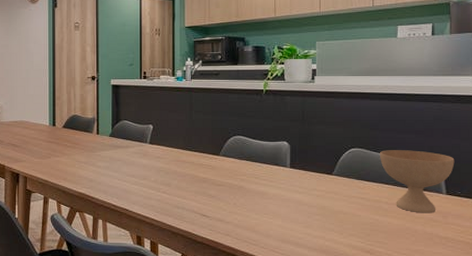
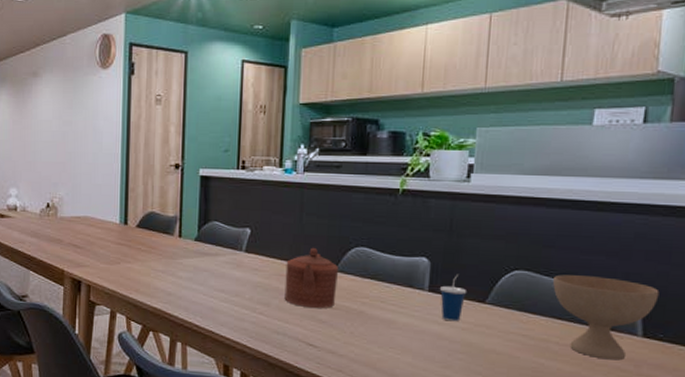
teapot: none [181,137,222,186] -> present [284,247,339,309]
cup: none [299,153,319,191] -> present [440,273,467,322]

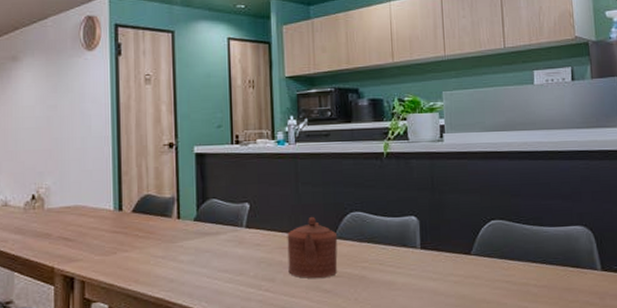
cup: present [440,273,467,322] -> none [431,229,454,276]
bowl: present [553,274,660,361] -> none [524,219,608,296]

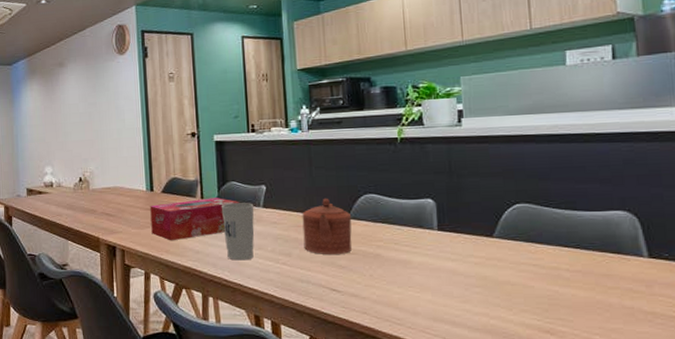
tissue box: none [118,217,221,269] -> present [150,198,240,241]
cup: none [201,223,236,289] -> present [222,203,254,261]

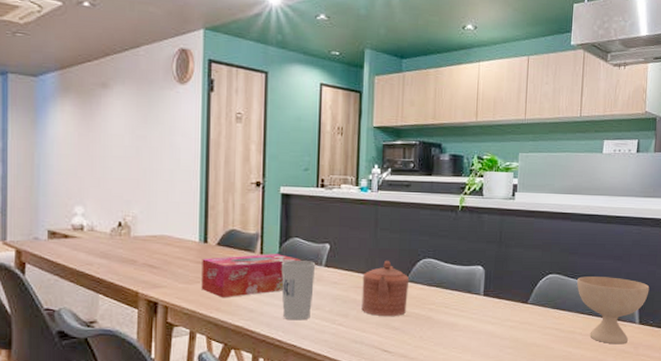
bowl: none [554,203,657,282] -> present [577,276,650,345]

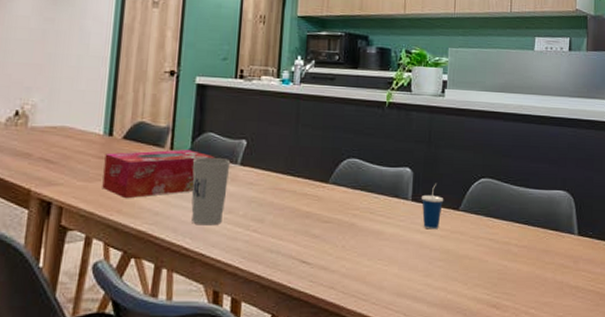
teapot: present [361,260,410,317] -> none [279,159,332,223]
cup: none [493,279,514,321] -> present [422,183,444,230]
bowl: present [577,276,650,345] -> none [511,181,588,258]

